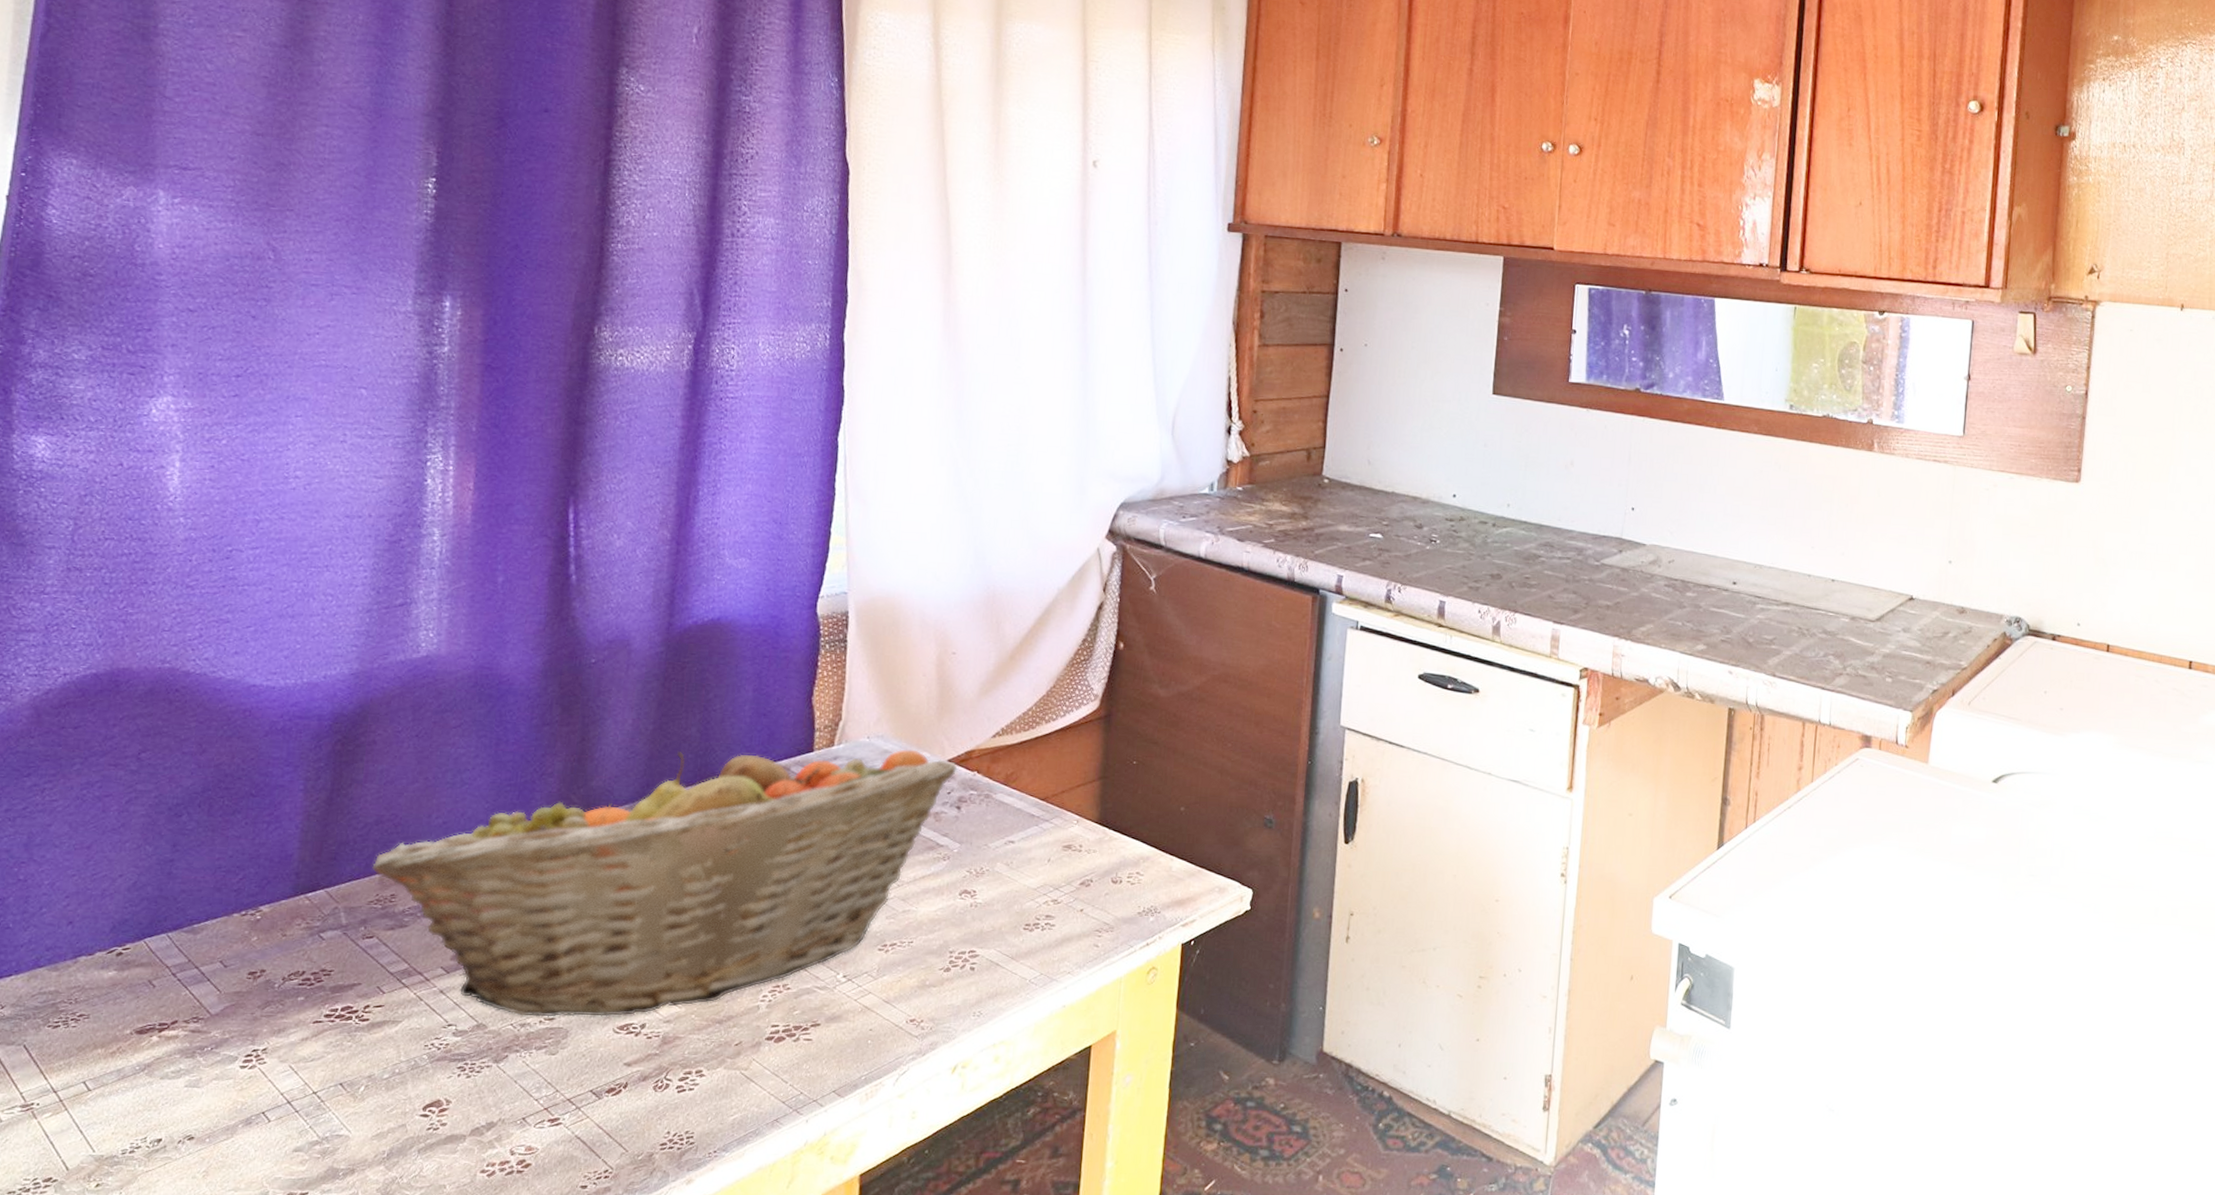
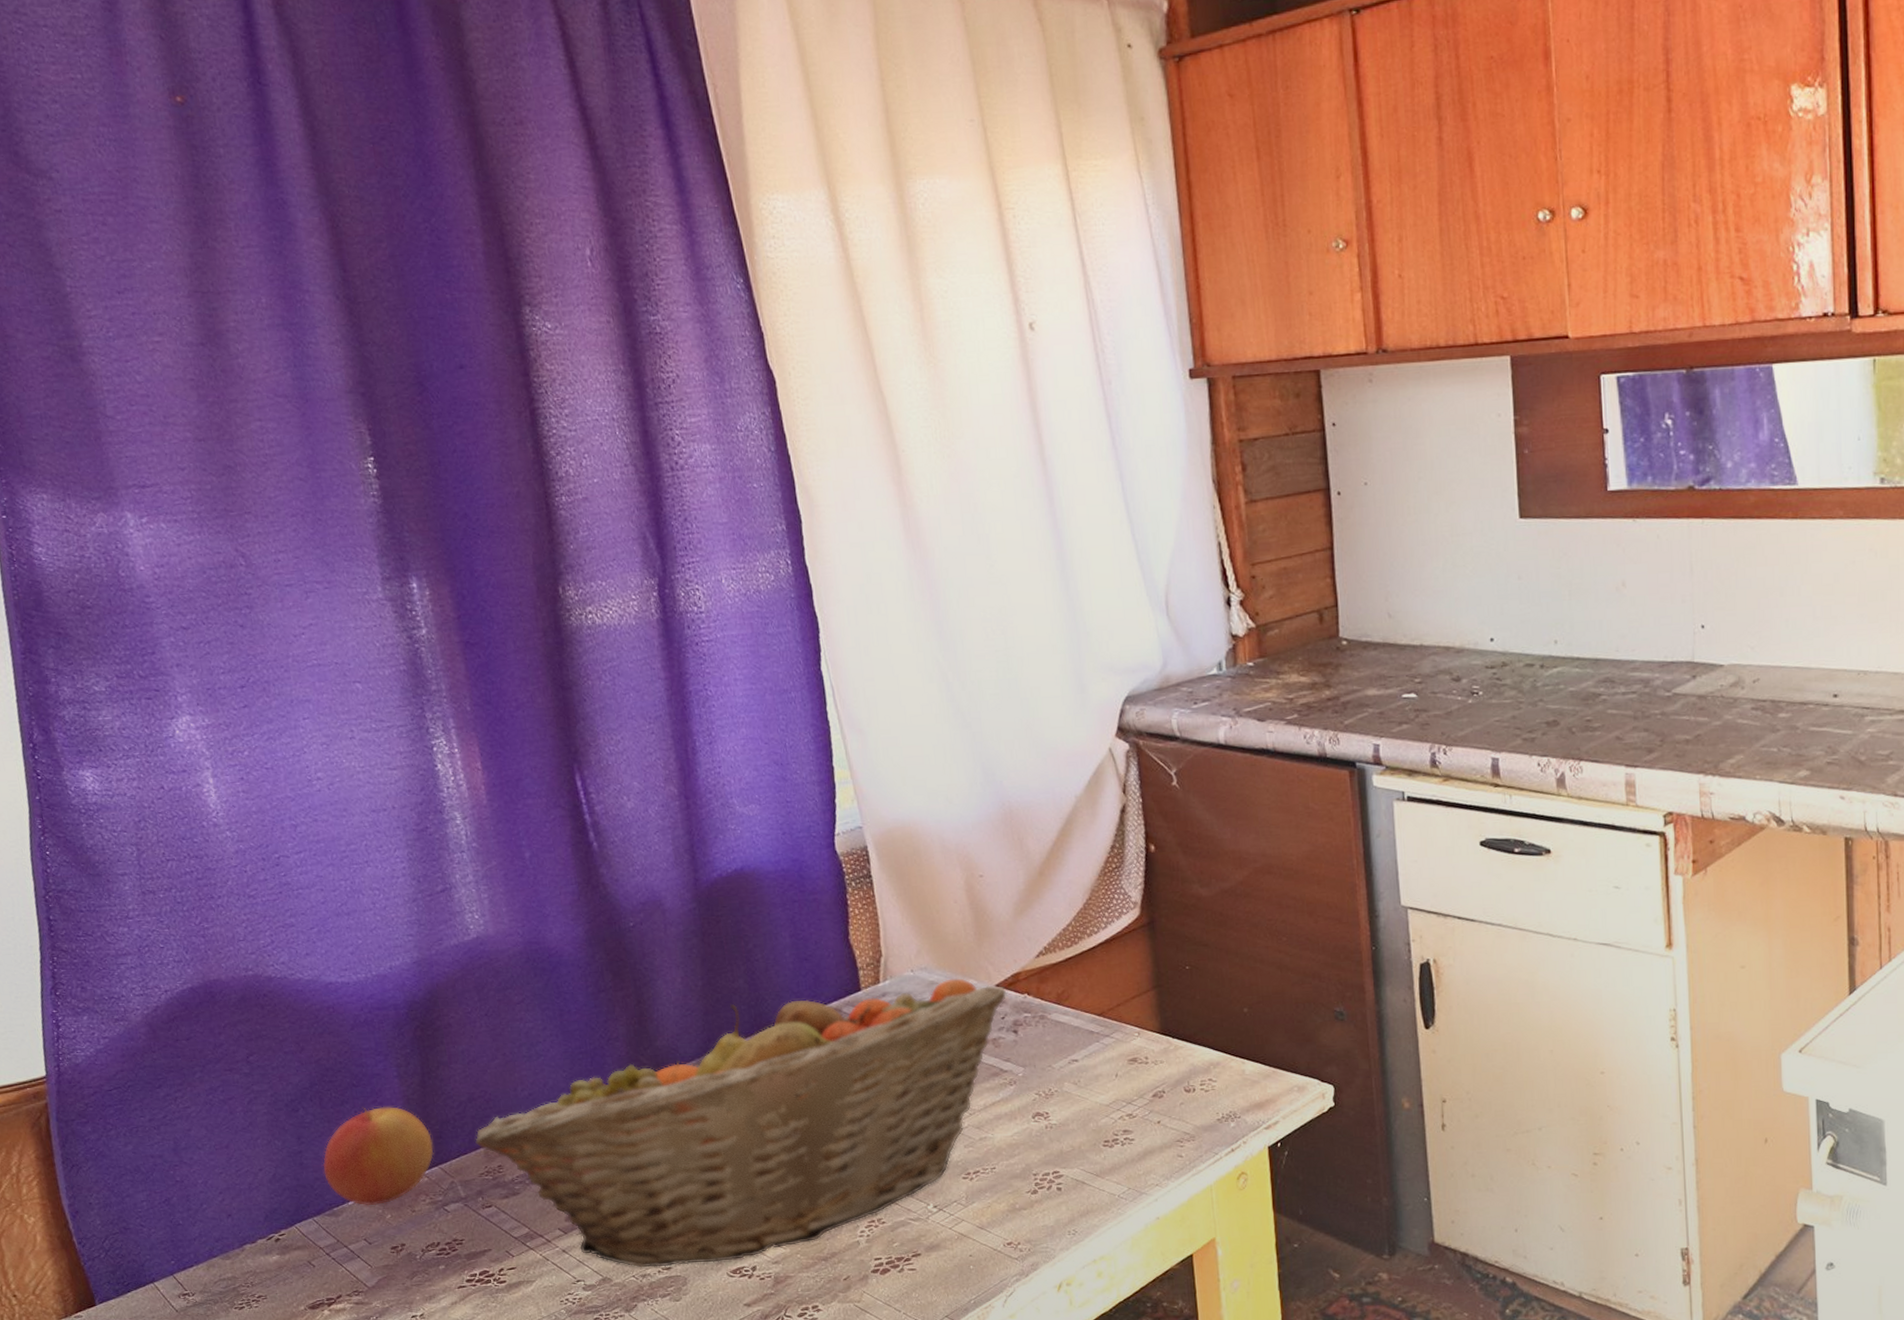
apple: none [192,819,325,926] -> present [322,1107,434,1206]

